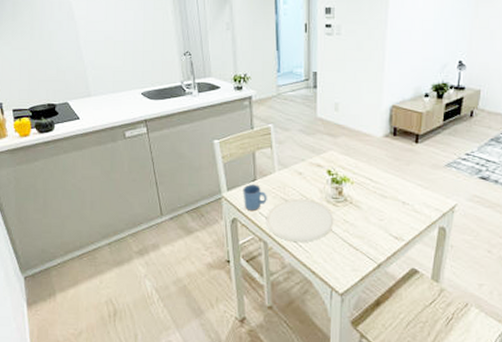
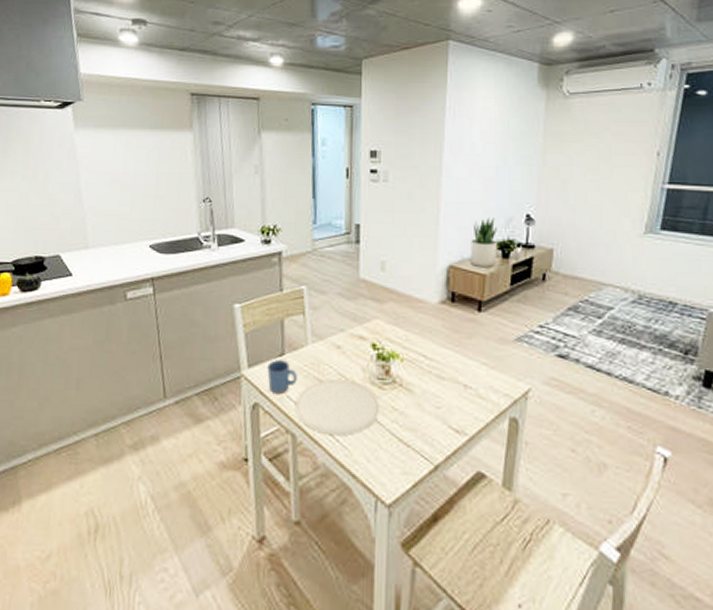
planter: none [410,64,434,106] -> present [471,218,498,267]

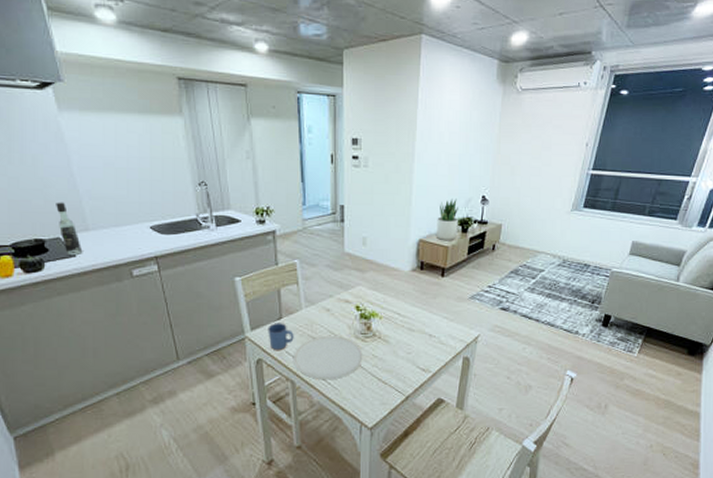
bottle: none [60,218,80,275] -> present [56,202,83,256]

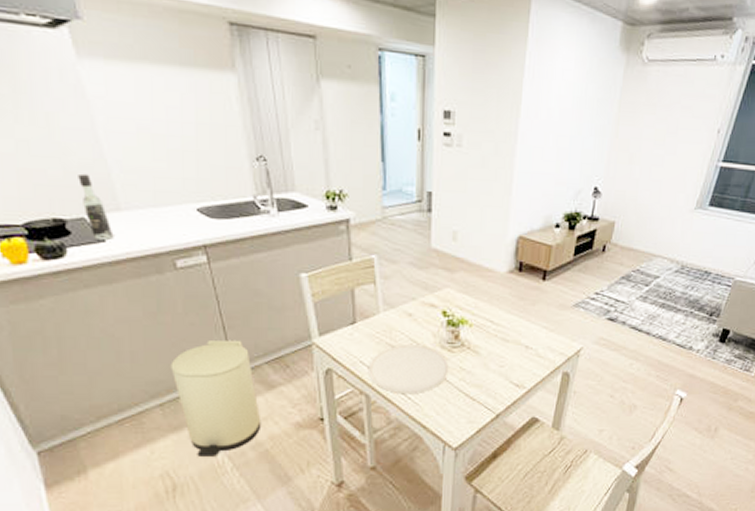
pedal bin: none [126,336,201,439] -> present [170,339,260,457]
mug: present [268,323,294,351] -> none [339,328,370,361]
planter: present [437,199,459,240] -> none [539,189,567,238]

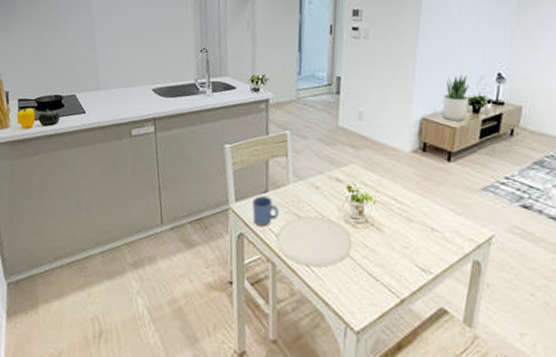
bottle: present [78,173,114,241] -> none [75,62,93,113]
pedal bin: present [170,339,260,457] -> none [114,198,179,307]
mug: none [339,328,370,361] -> present [252,196,279,227]
planter: none [539,189,567,238] -> present [443,75,470,121]

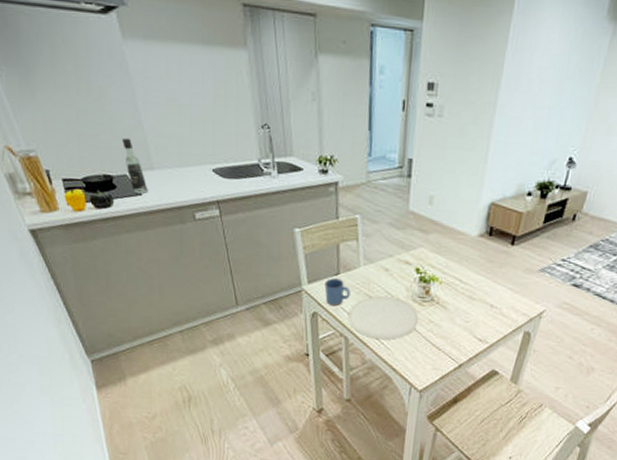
bottle: none [75,62,93,113] -> present [122,137,149,194]
planter: present [443,75,470,121] -> none [511,159,541,206]

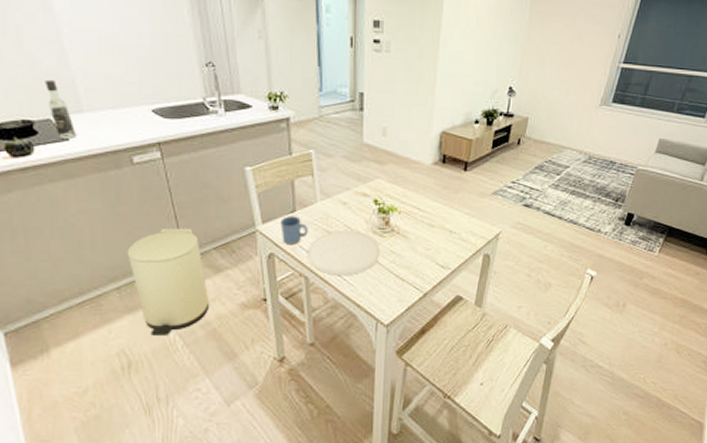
pedal bin: none [189,281,257,377] -> present [127,228,208,335]

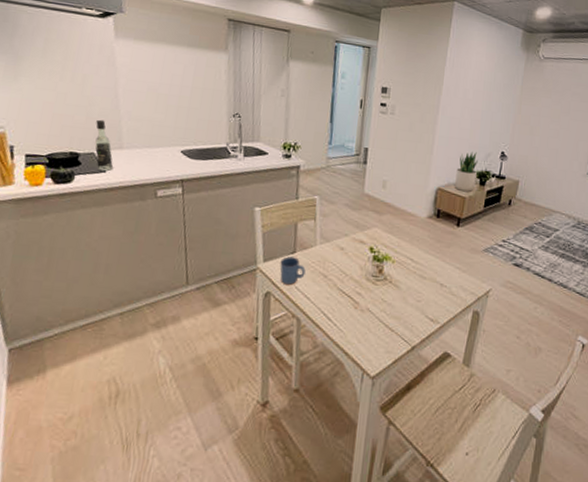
pedal bin: present [127,228,208,335] -> none [135,259,204,366]
plate: present [308,231,380,276] -> none [302,274,372,321]
planter: none [460,89,485,133] -> present [455,152,479,192]

